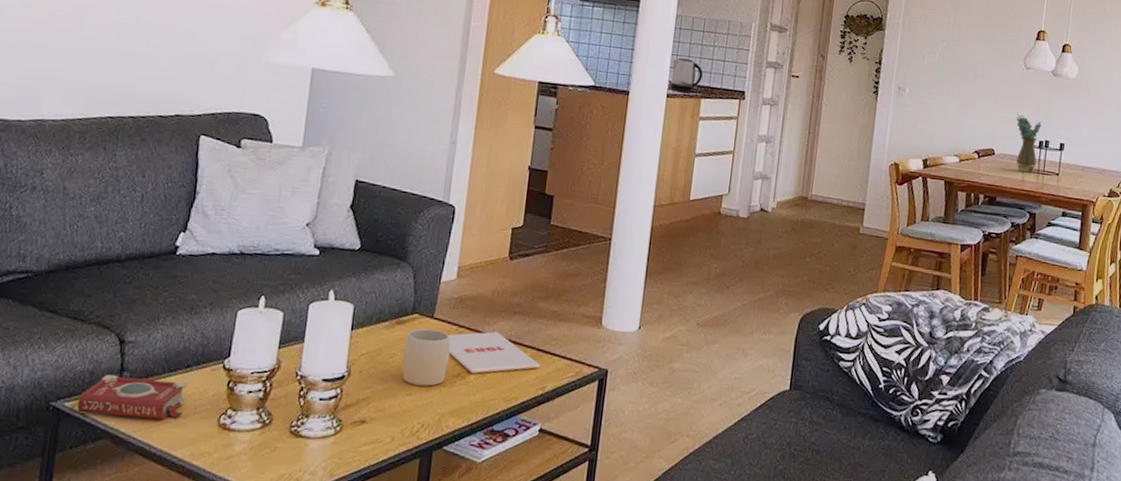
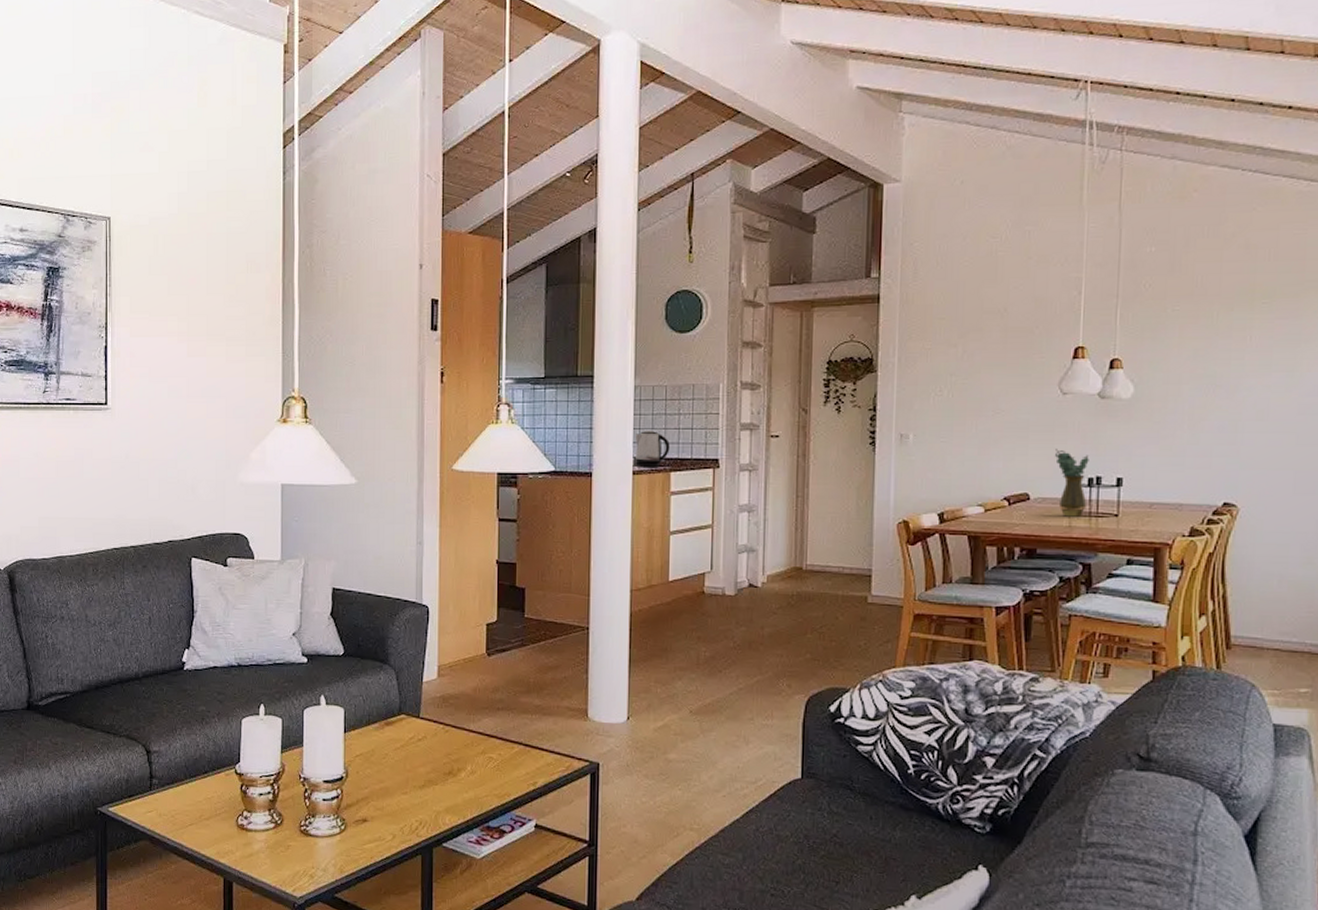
book: present [77,374,189,420] -> none [119,781,207,822]
mug: present [402,328,451,386] -> none [395,728,440,785]
magazine: present [447,331,540,374] -> none [435,729,529,771]

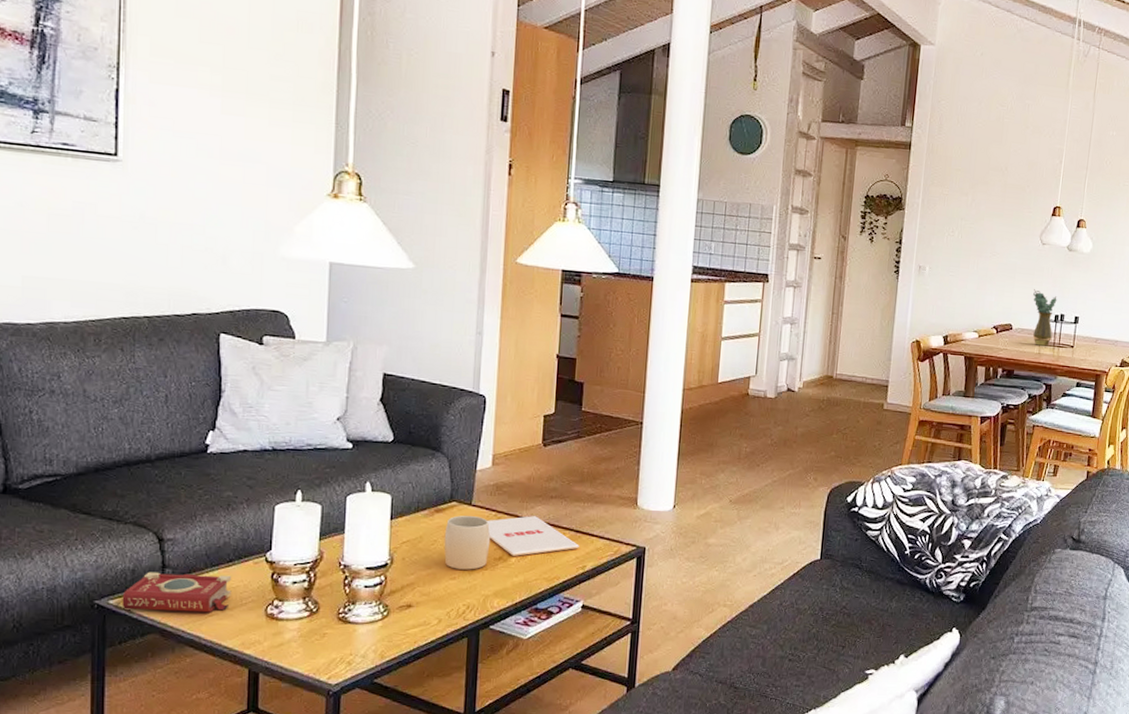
book: none [119,781,207,822] -> present [122,572,232,613]
mug: none [395,728,440,785] -> present [443,515,491,570]
magazine: none [435,729,529,771] -> present [486,516,579,556]
kettle: present [634,431,670,468] -> none [693,242,726,278]

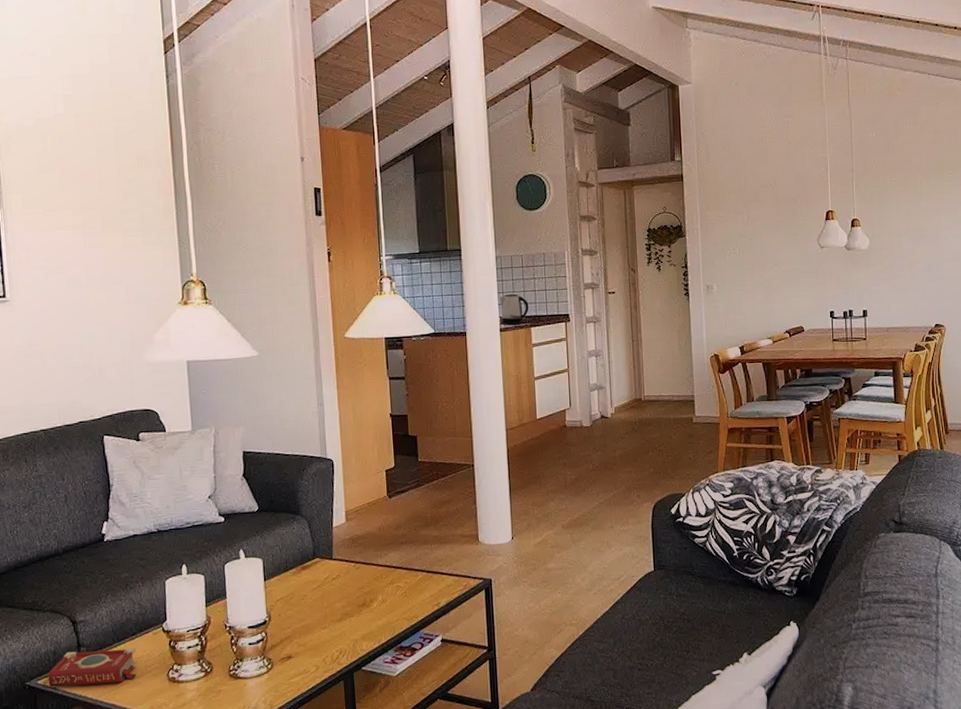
mug: present [443,515,491,570] -> none [312,569,353,619]
magazine: present [486,516,579,556] -> none [347,562,432,601]
kettle: none [693,242,726,278] -> present [499,294,529,325]
vase: present [1033,289,1057,346] -> none [819,291,844,343]

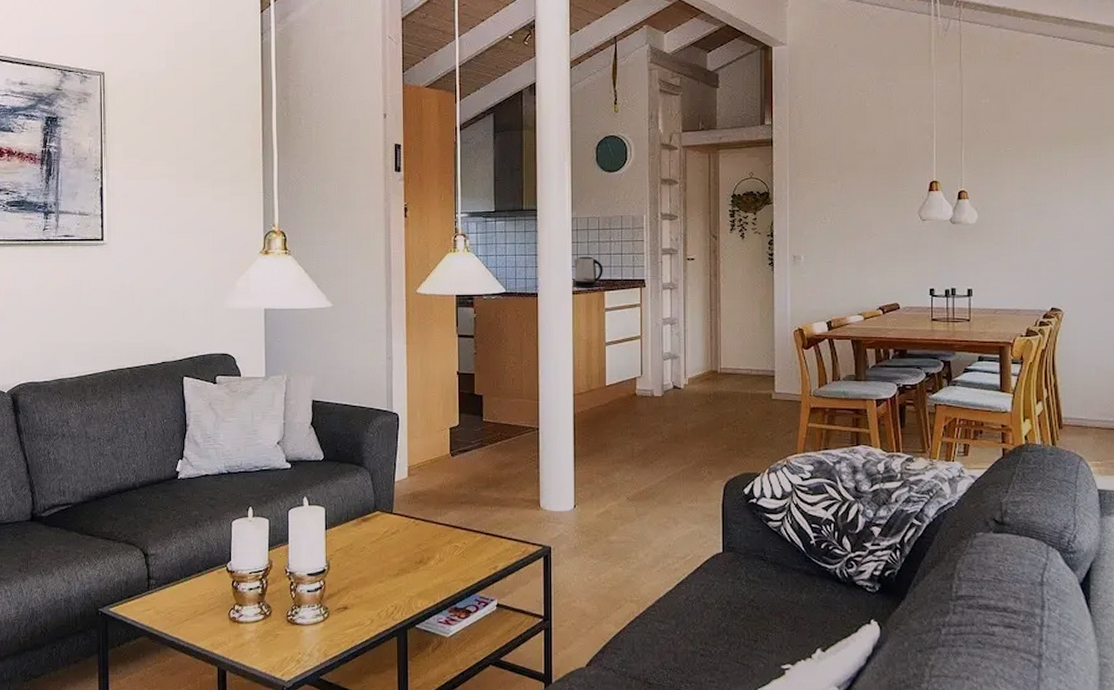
book: present [47,647,138,687] -> none [119,583,202,617]

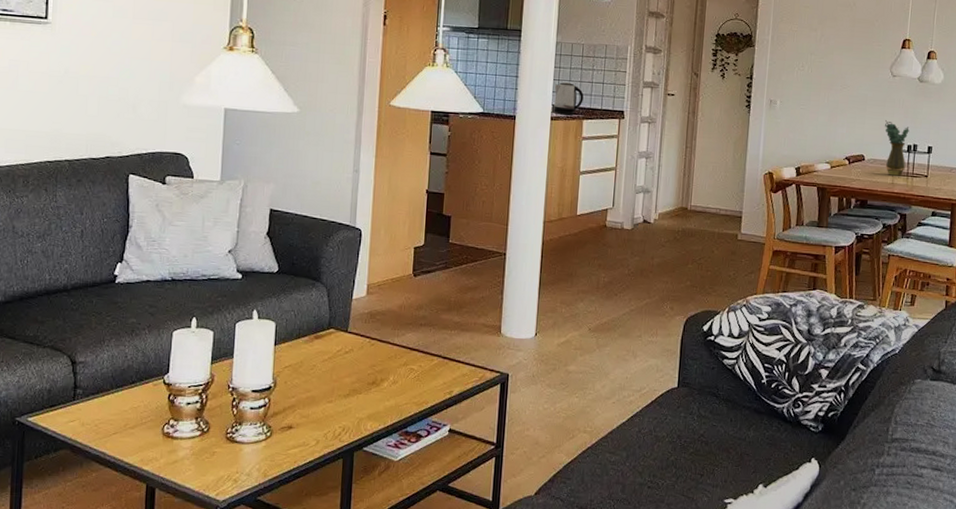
vase: none [918,266,945,322] -> present [885,120,909,176]

